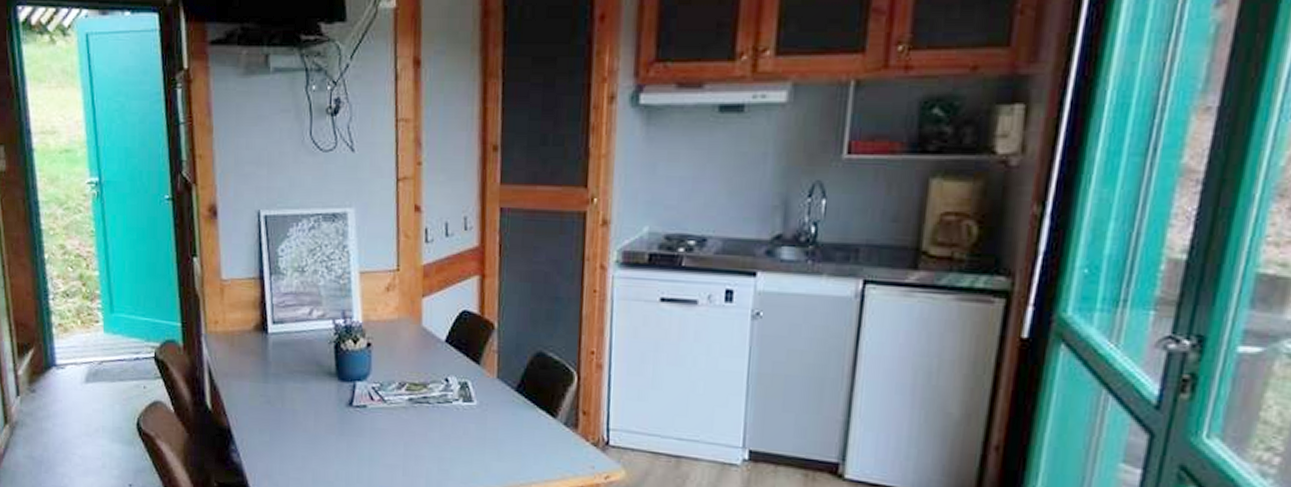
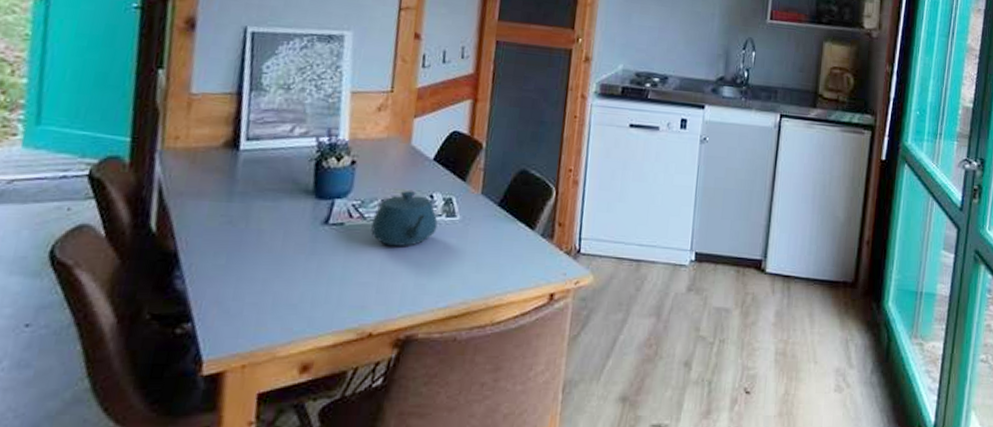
teapot: none [392,374,455,431] -> present [371,191,438,246]

